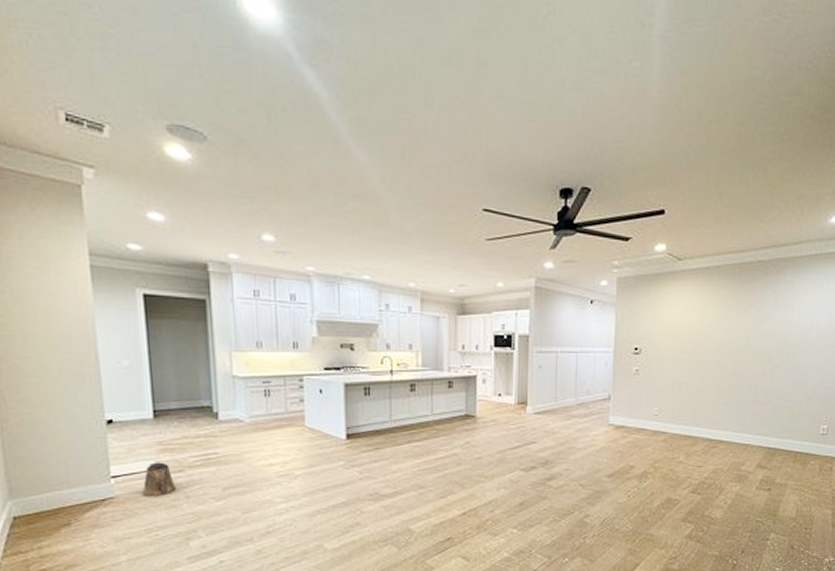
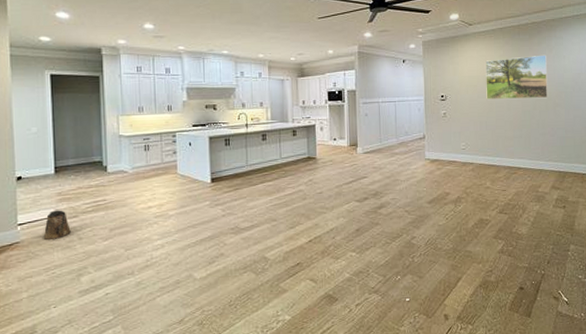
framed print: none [690,303,771,357] -> present [485,54,548,99]

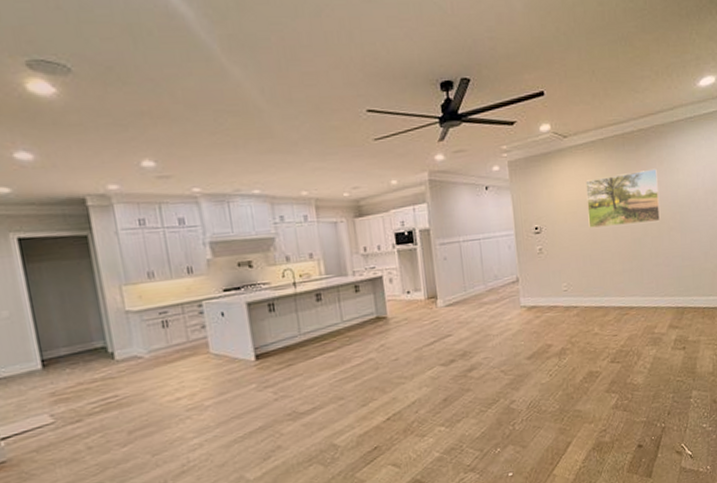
watering can: present [43,210,71,240] -> none [38,414,76,455]

